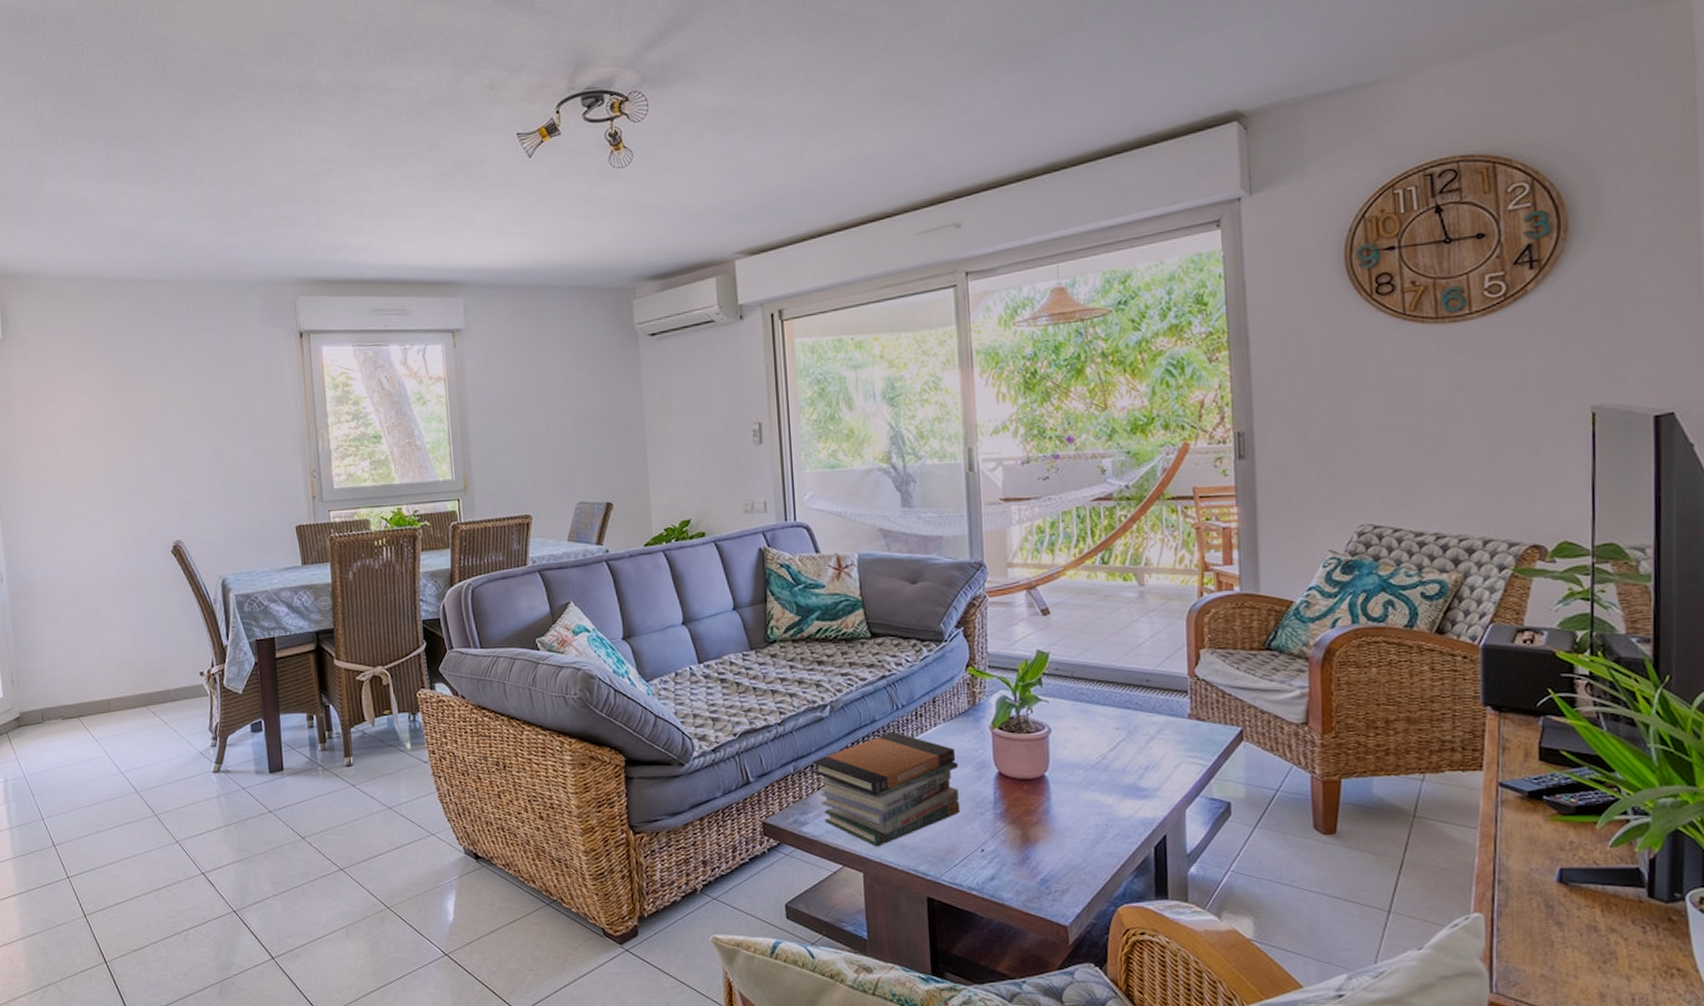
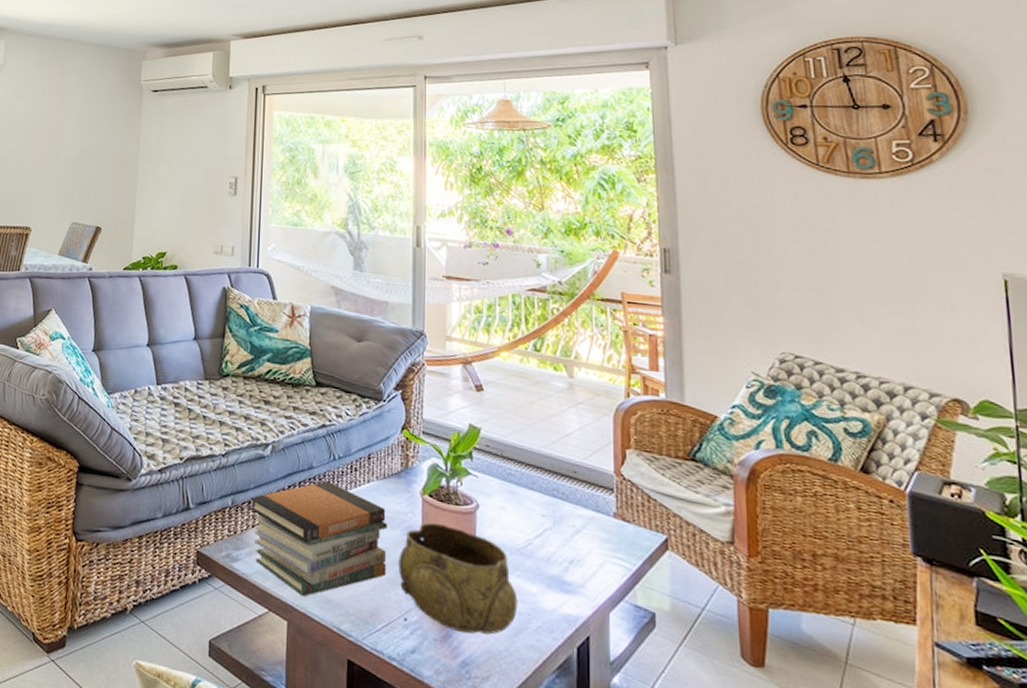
decorative bowl: none [972,754,1095,854] -> present [399,522,518,635]

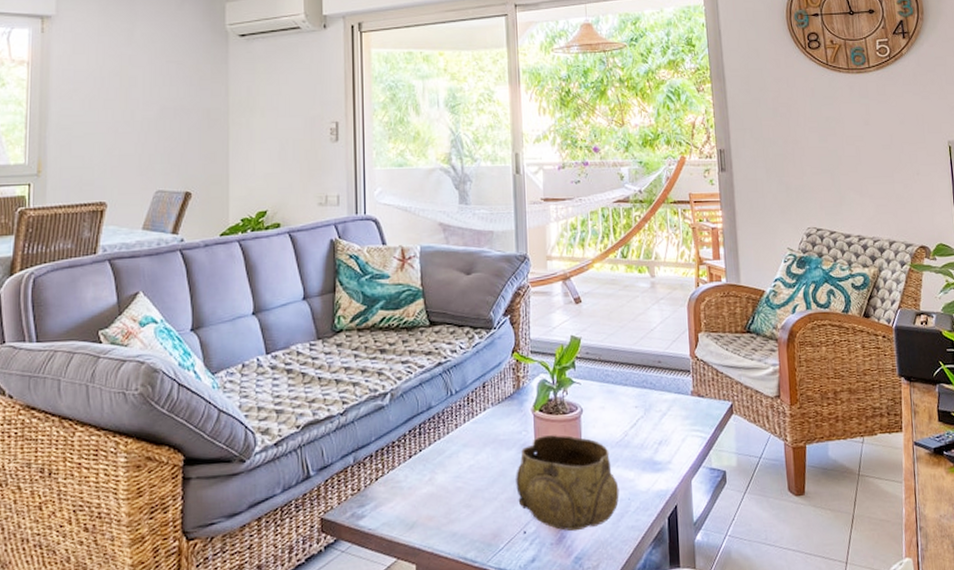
book stack: present [249,481,387,597] -> none [371,417,506,537]

